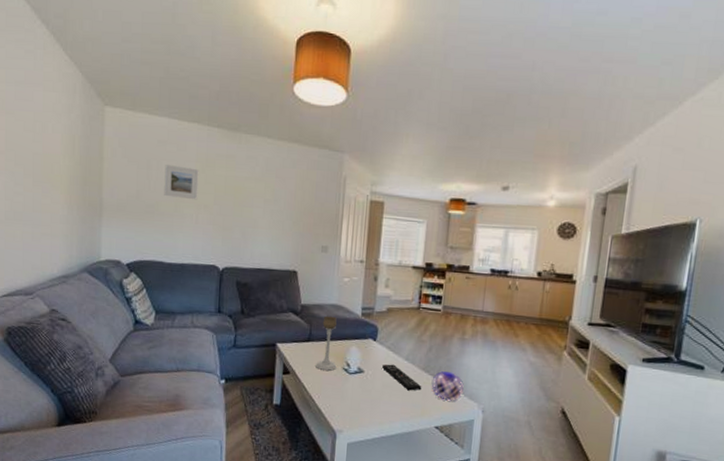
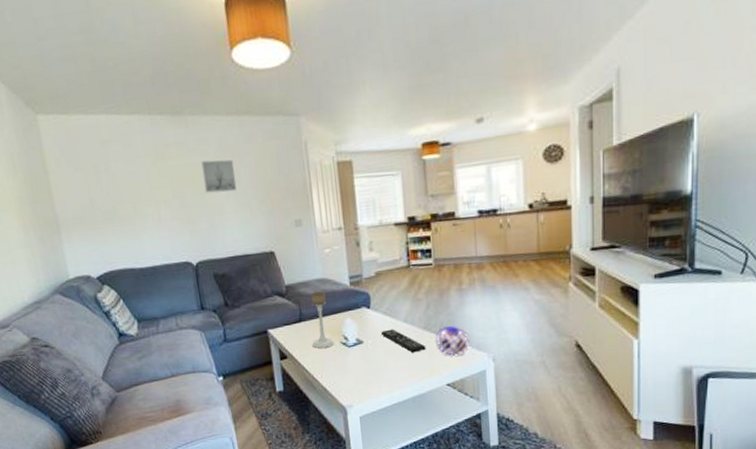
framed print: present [164,165,199,200] -> none [113,163,155,200]
wall art: none [245,176,276,209] -> present [201,159,237,193]

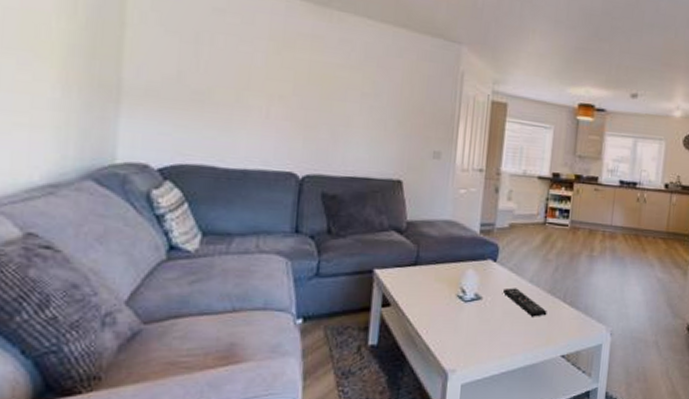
wall art: present [201,159,237,193] -> none [335,63,378,105]
candle holder: present [311,291,335,348] -> none [424,234,451,299]
decorative orb: present [435,326,470,356] -> none [557,293,592,325]

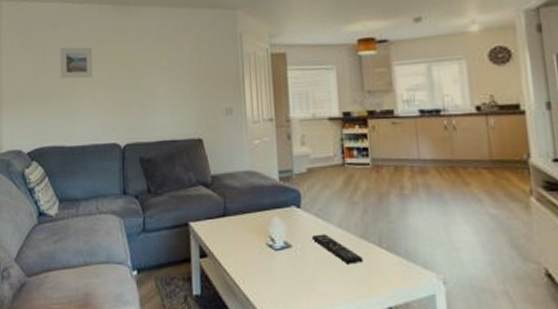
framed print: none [219,40,273,89] -> present [60,47,94,79]

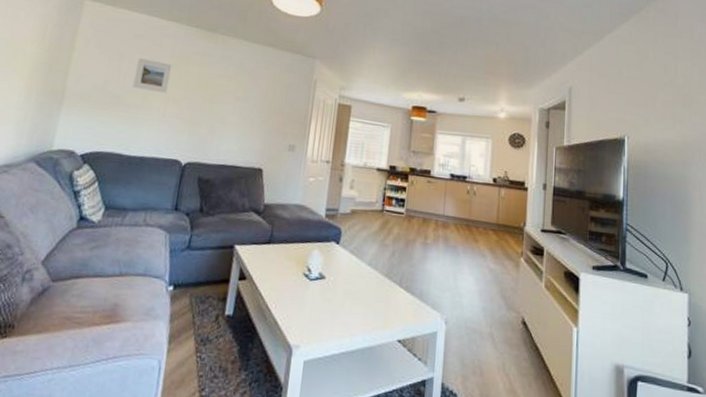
remote control: present [312,234,363,265] -> none [344,269,385,300]

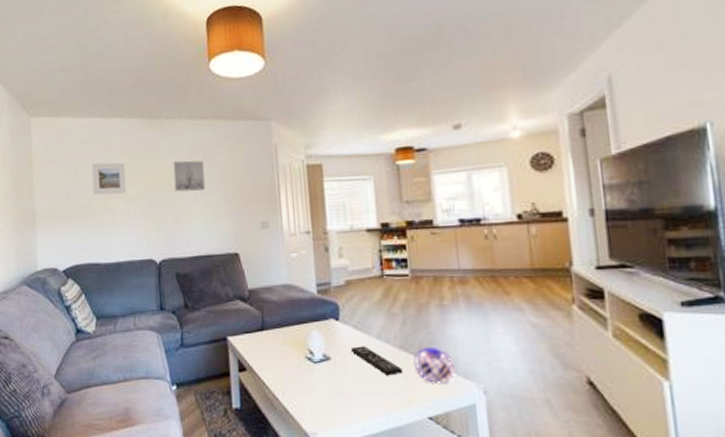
wall art: none [215,74,249,107] -> present [173,160,206,192]
remote control: none [344,269,385,300] -> present [351,346,403,376]
decorative orb: none [394,278,427,311] -> present [413,348,455,383]

